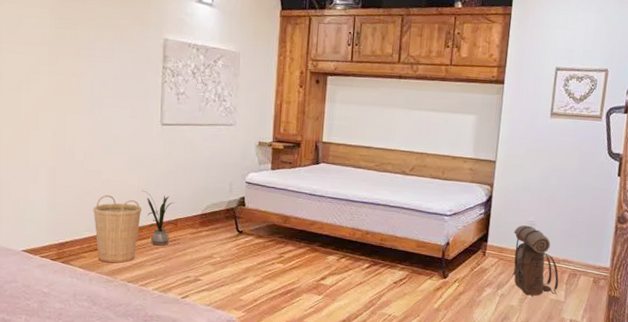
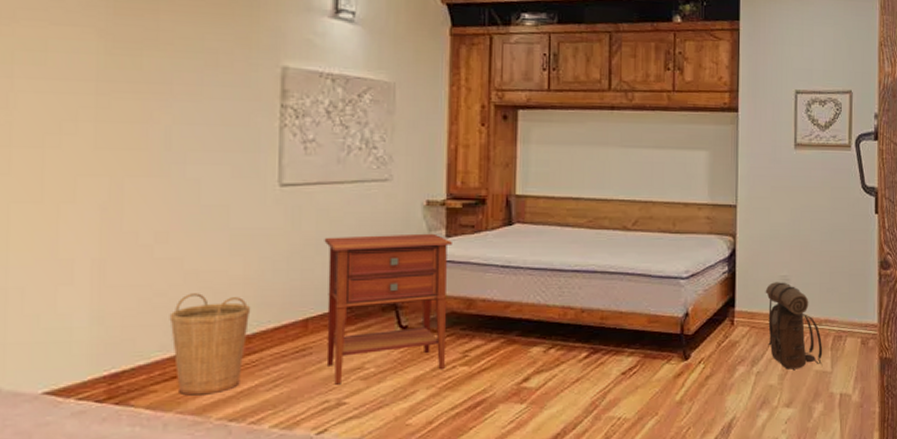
house plant: present [143,191,176,246] -> none [252,282,306,361]
nightstand: none [189,163,275,267] -> present [324,233,452,385]

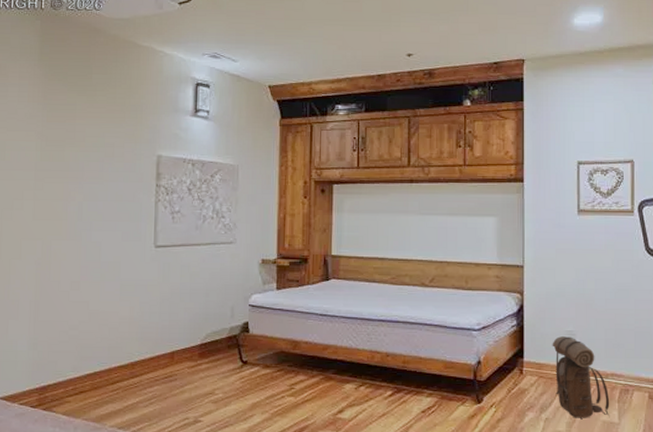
basket: present [169,293,251,396] -> none [79,329,134,407]
nightstand: present [324,233,452,385] -> none [186,286,281,406]

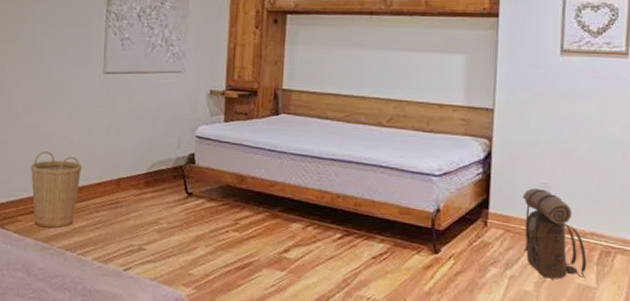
basket: none [79,329,134,407] -> present [30,151,82,228]

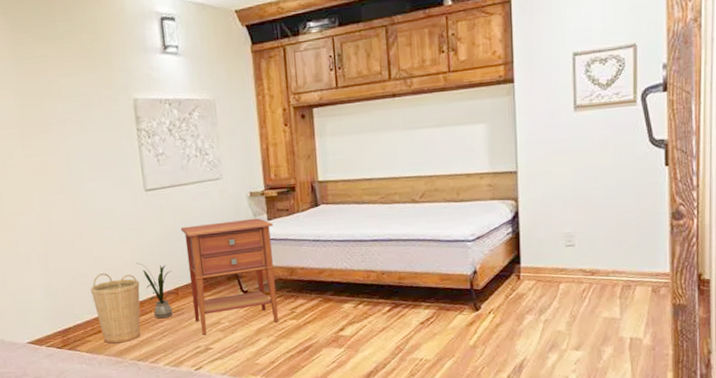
house plant: none [83,147,119,209] -> present [137,263,178,319]
nightstand: none [132,115,229,234] -> present [180,218,278,335]
backpack: present [522,188,587,281] -> none [549,238,611,317]

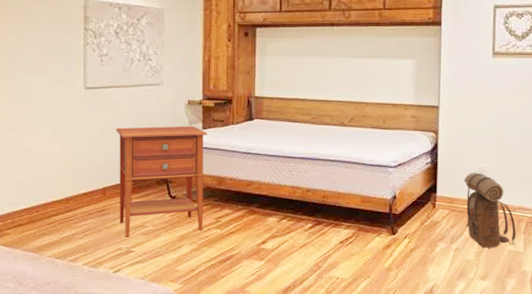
basket: present [90,273,141,344] -> none [16,166,68,239]
house plant: present [137,263,178,319] -> none [68,160,105,217]
backpack: none [549,238,611,317] -> present [464,173,517,248]

